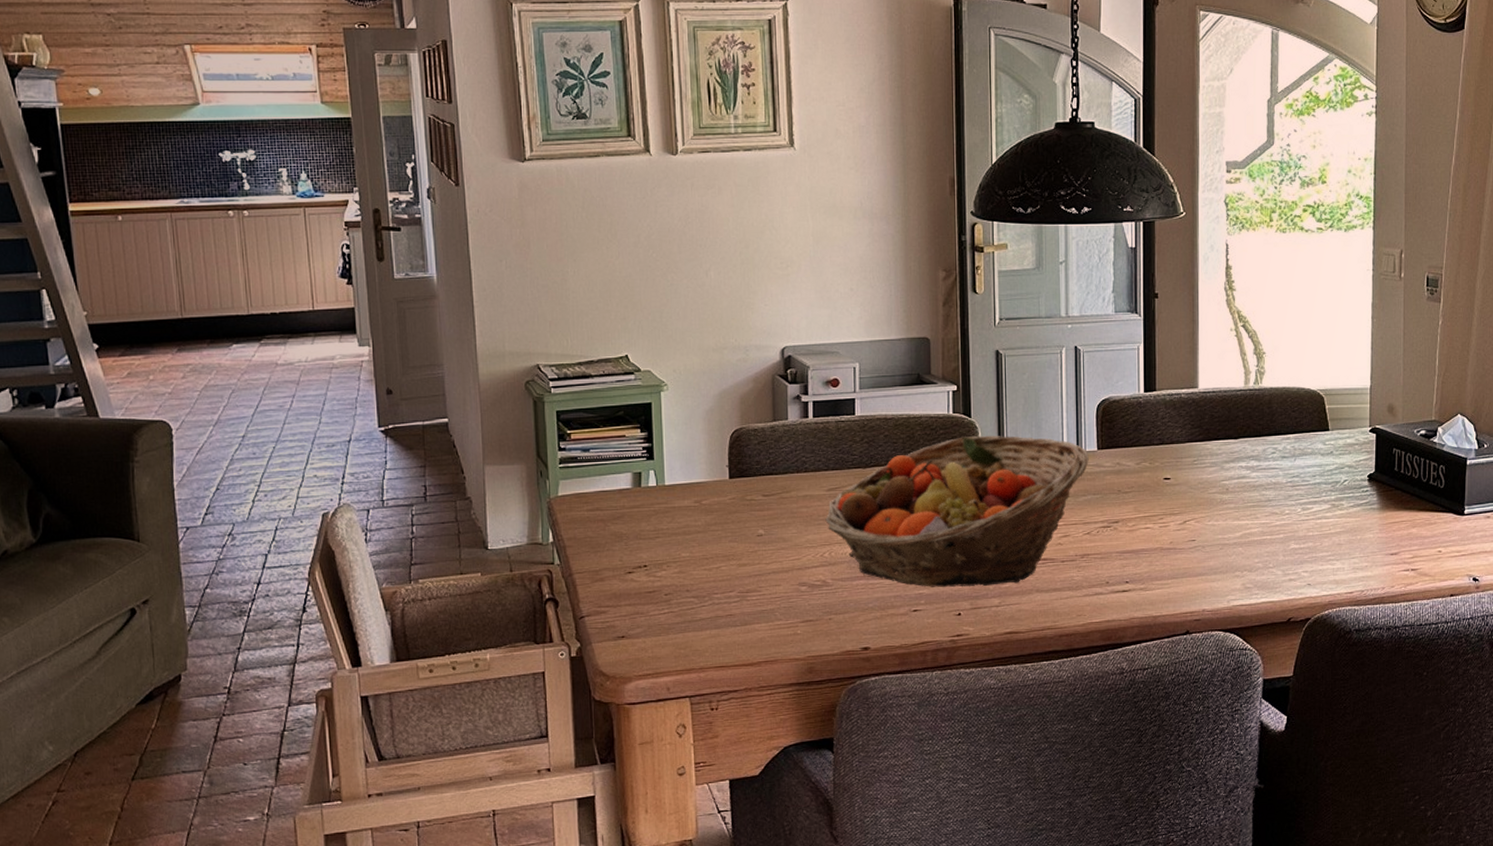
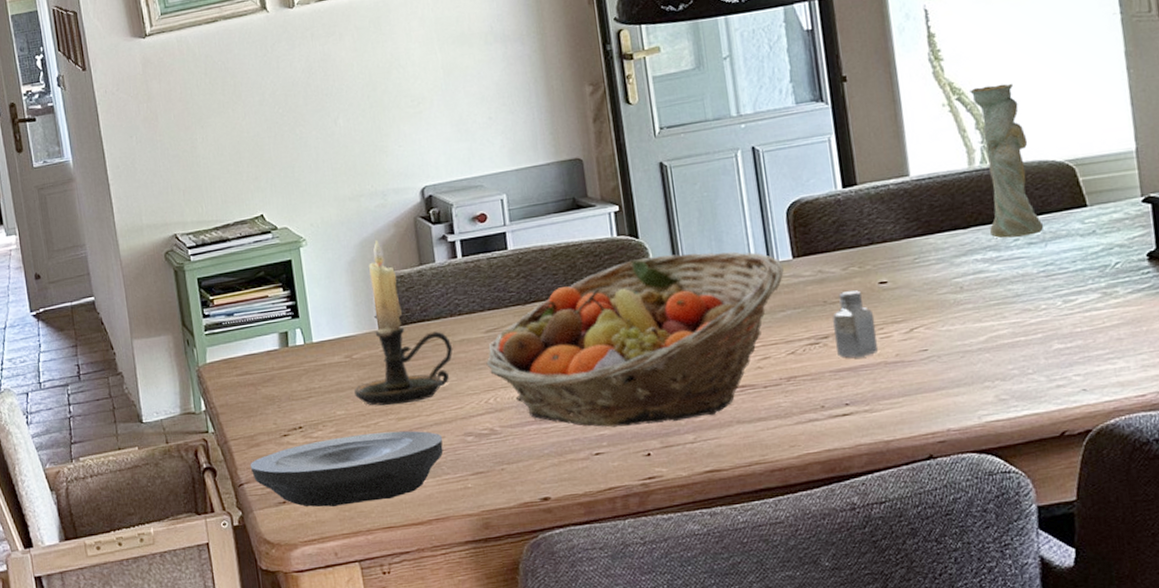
plate: none [592,576,779,645] -> present [249,430,443,508]
candle holder: none [700,392,796,552] -> present [354,239,453,406]
saltshaker: none [1124,483,1157,542] -> present [832,290,878,358]
vase: none [1253,318,1296,451] -> present [969,83,1044,239]

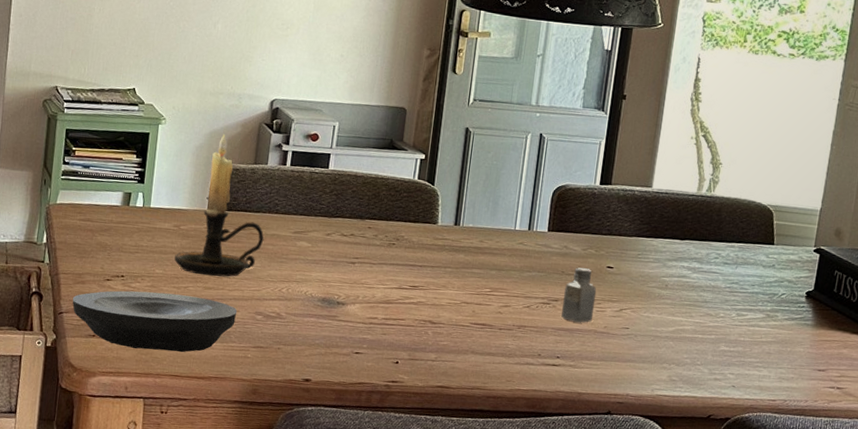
fruit basket: present [486,251,784,428] -> none [287,202,539,343]
vase: present [969,83,1044,239] -> none [699,130,747,257]

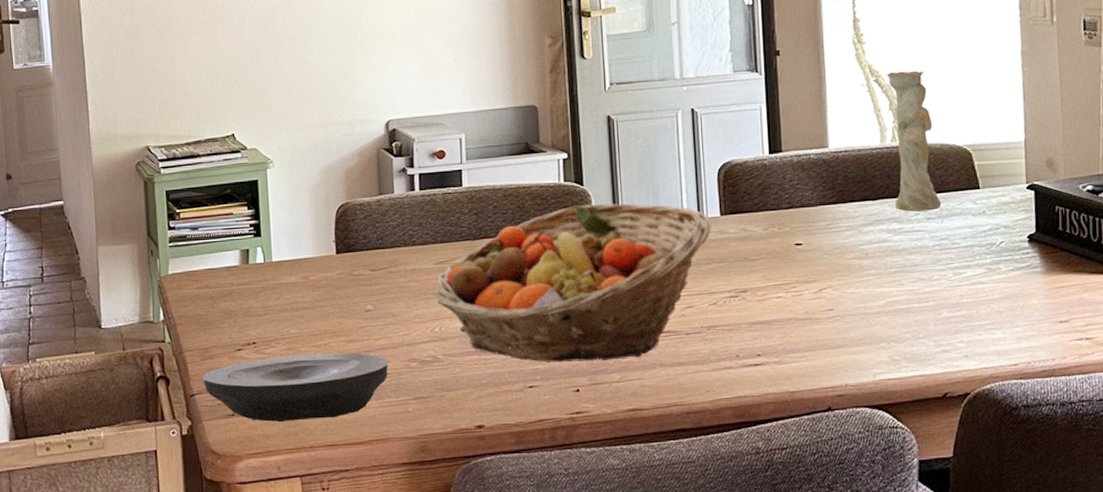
candle holder: present [174,133,264,277] -> none [308,167,405,328]
fruit basket: none [287,202,539,343] -> present [434,203,712,363]
saltshaker: present [561,267,597,323] -> none [752,250,790,313]
vase: none [699,130,747,257] -> present [886,70,942,212]

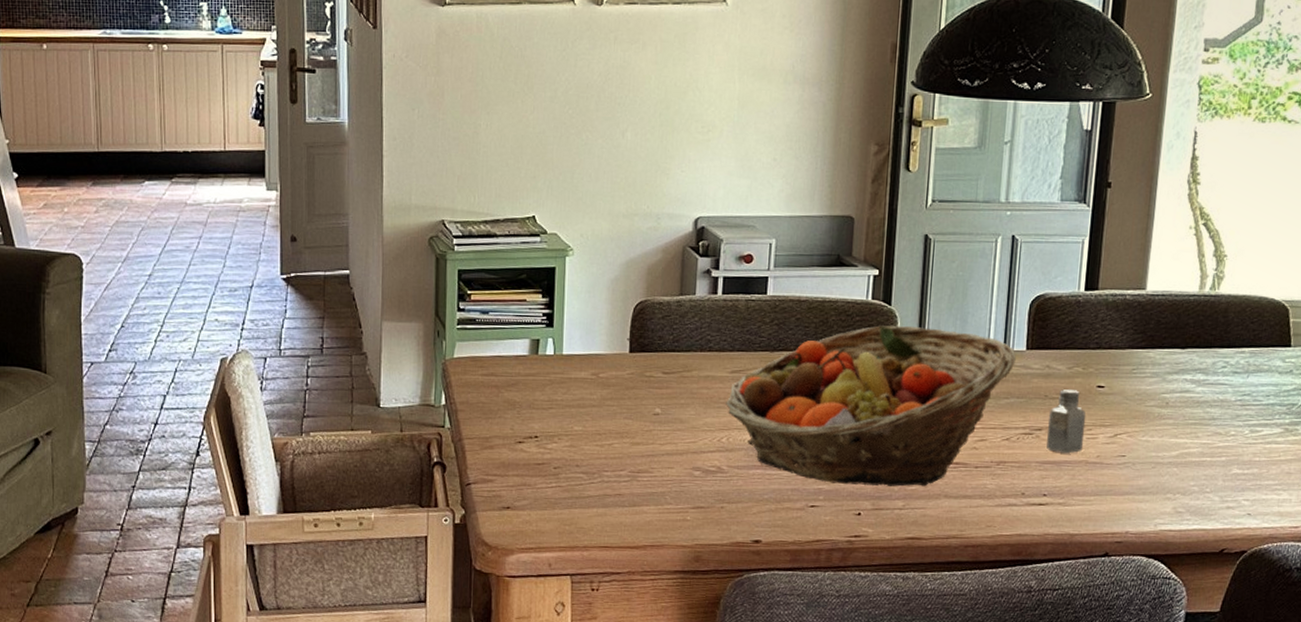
plate: present [202,352,389,423] -> none [480,452,672,520]
saltshaker: none [752,250,790,313] -> present [1046,389,1086,454]
vase: present [886,70,942,212] -> none [1203,216,1256,365]

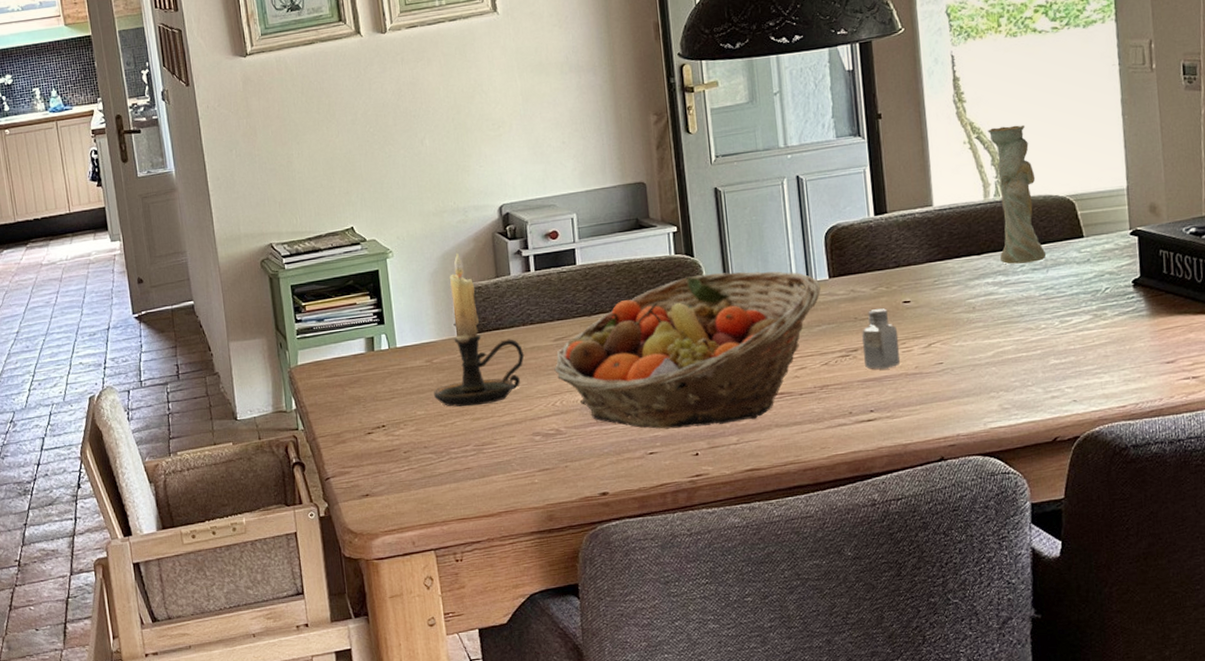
candle holder: none [595,261,697,430] -> present [434,253,525,407]
vase: none [1203,216,1256,365] -> present [987,125,1047,264]

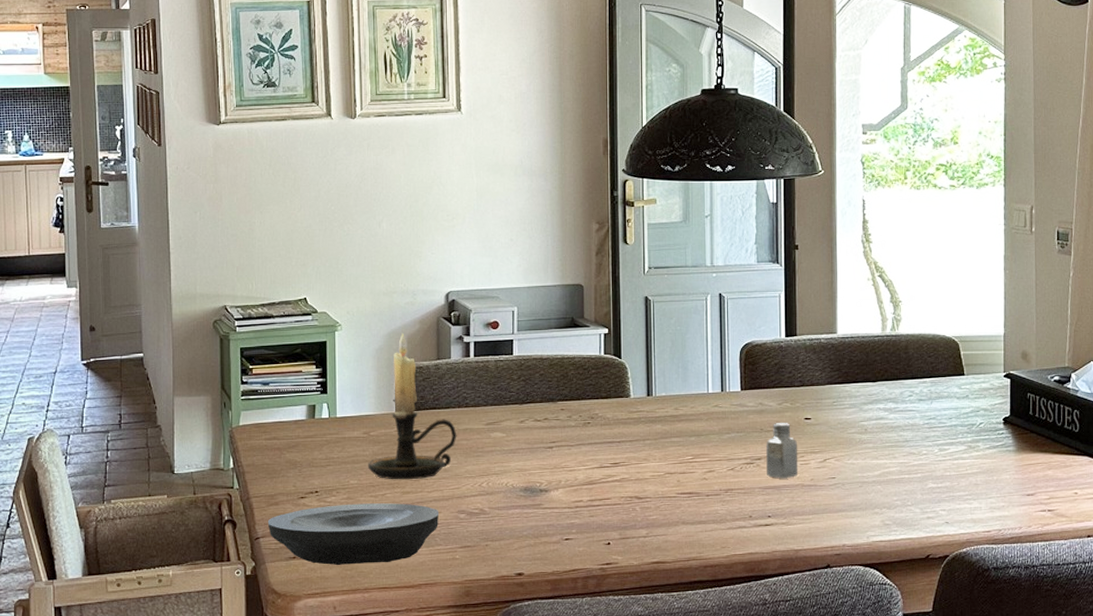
plate: none [336,430,513,500] -> present [267,503,440,566]
fruit basket: present [554,271,821,429] -> none [484,375,733,517]
vase: present [987,125,1047,264] -> none [889,268,932,393]

